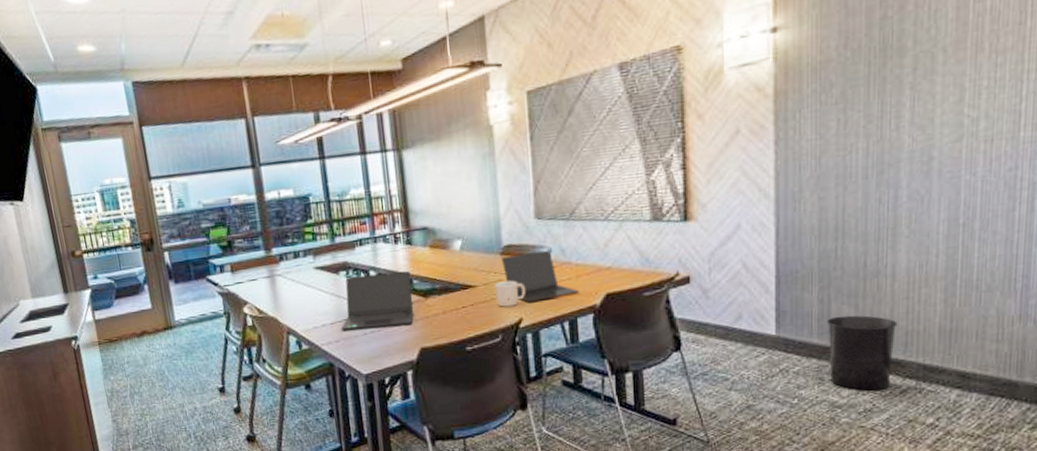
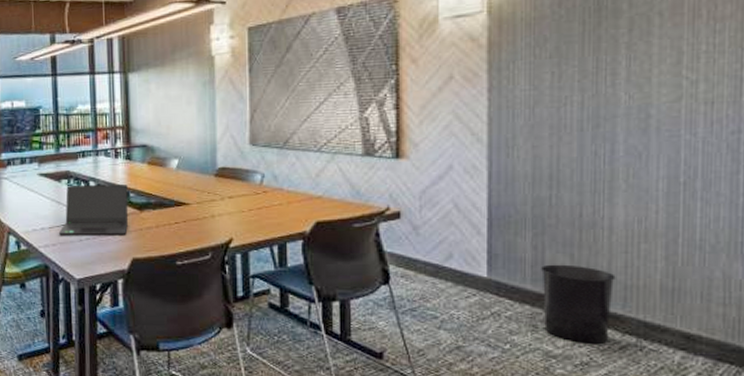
mug: present [495,280,525,307] -> none [208,202,237,226]
laptop: present [502,249,580,303] -> none [216,175,291,225]

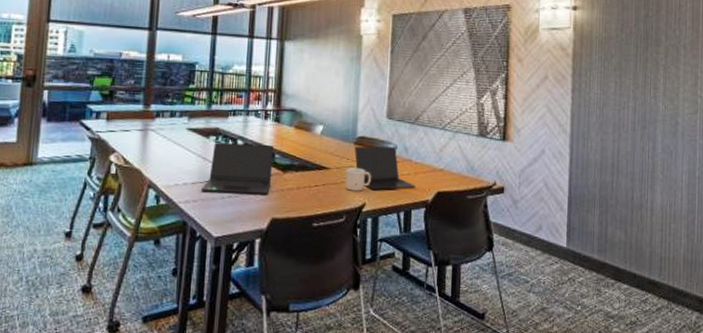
mug: none [208,202,237,226] -> present [345,168,371,191]
laptop: none [216,175,291,225] -> present [354,146,416,191]
waste bin: present [541,264,616,344] -> none [605,238,655,306]

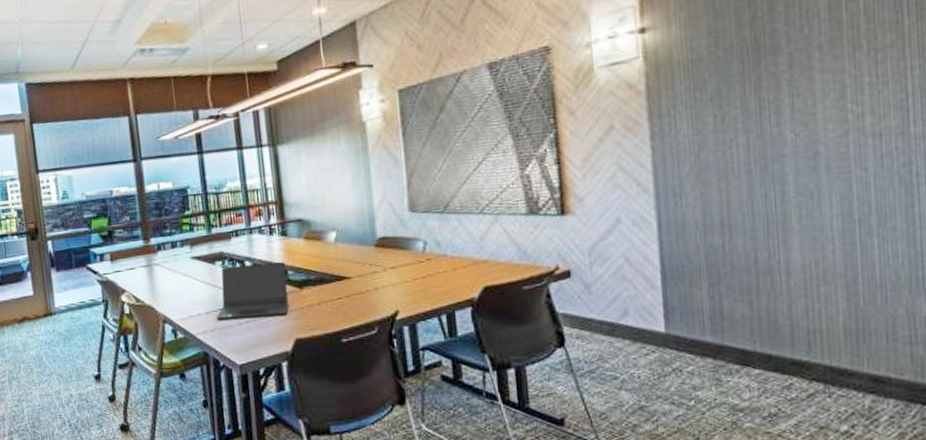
mug: present [345,168,371,191] -> none [370,272,401,299]
laptop: present [354,146,416,191] -> none [376,242,457,296]

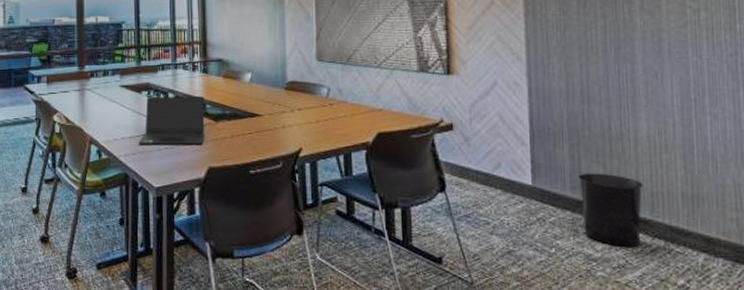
waste bin: none [720,313,798,394] -> present [579,173,643,247]

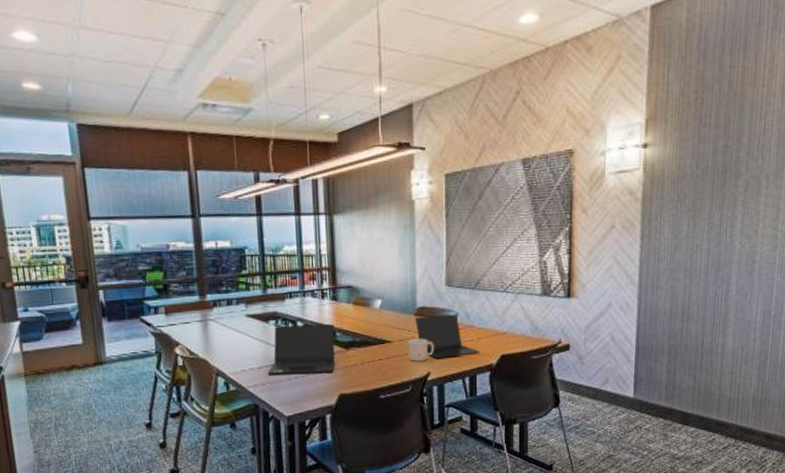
mug: none [279,113,305,136] -> present [408,339,434,362]
laptop: none [286,88,355,135] -> present [415,314,480,359]
waste bin: present [579,173,643,247] -> none [672,384,724,446]

